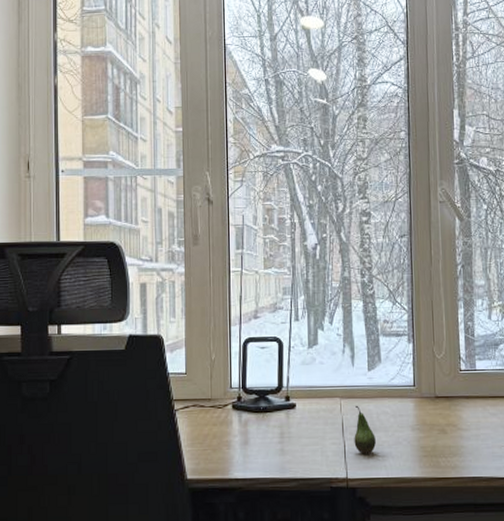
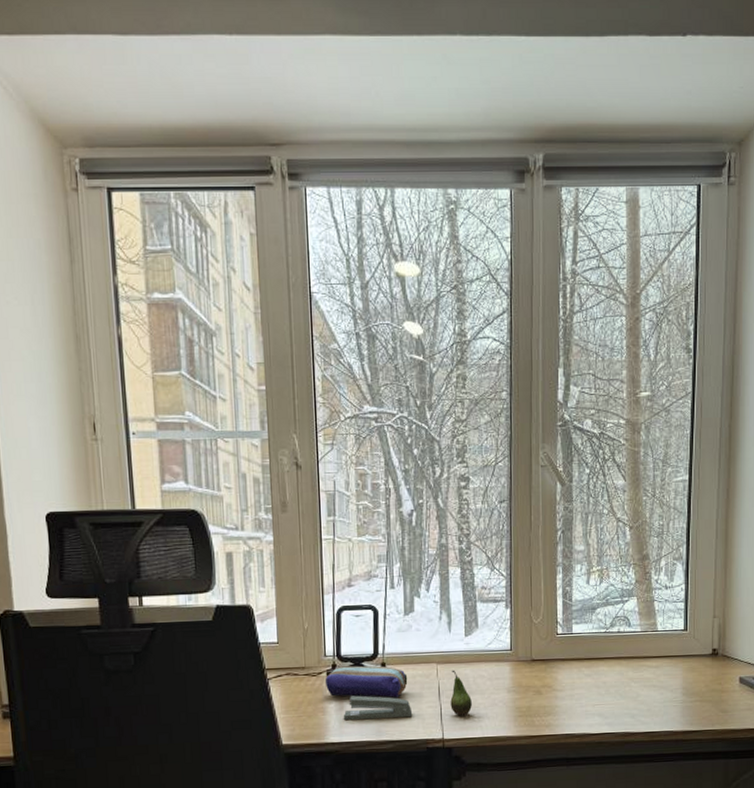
pencil case: none [230,398,312,434] -> present [324,665,408,699]
stapler: none [247,429,316,456] -> present [343,695,413,721]

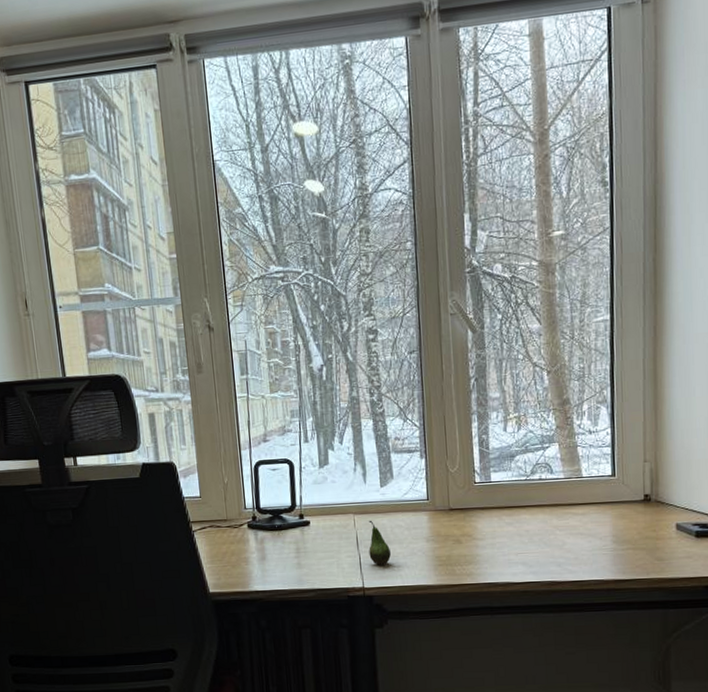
pencil case: present [324,665,408,699] -> none [246,517,326,549]
stapler: present [343,695,413,721] -> none [265,546,333,570]

